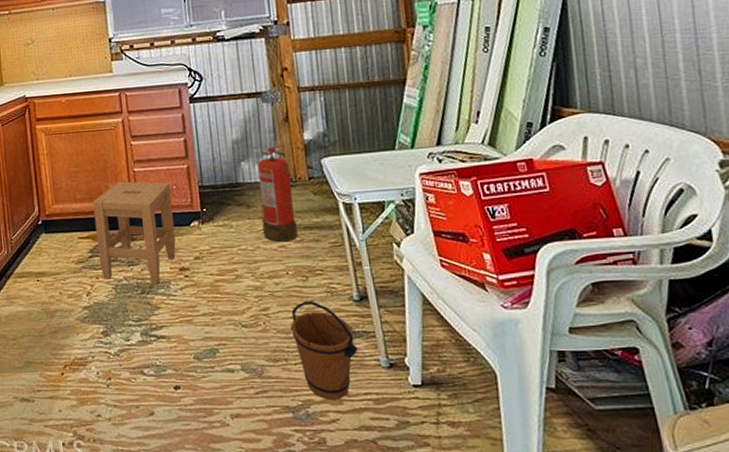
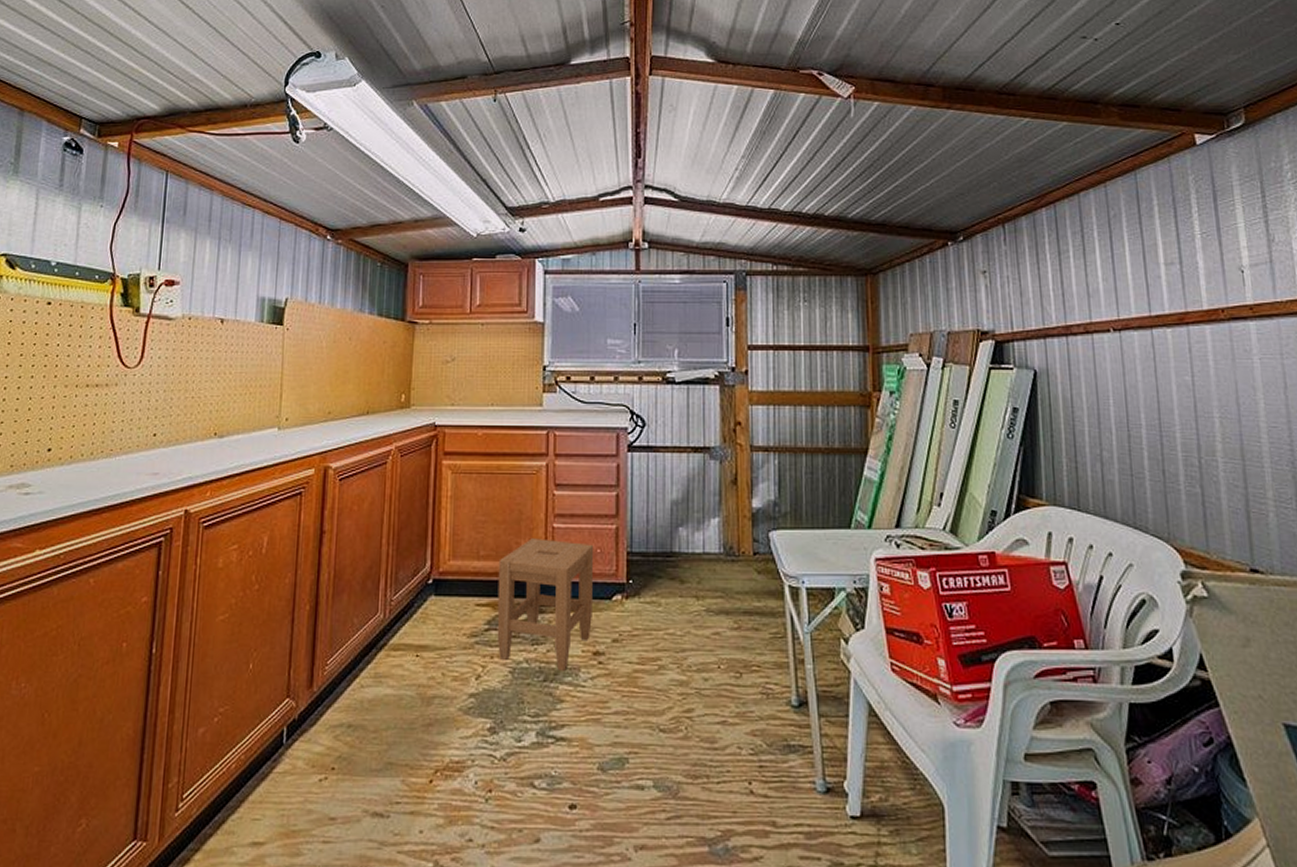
fire extinguisher: present [257,144,298,242] -> none [696,511,735,628]
bucket: present [290,301,358,400] -> none [716,704,792,831]

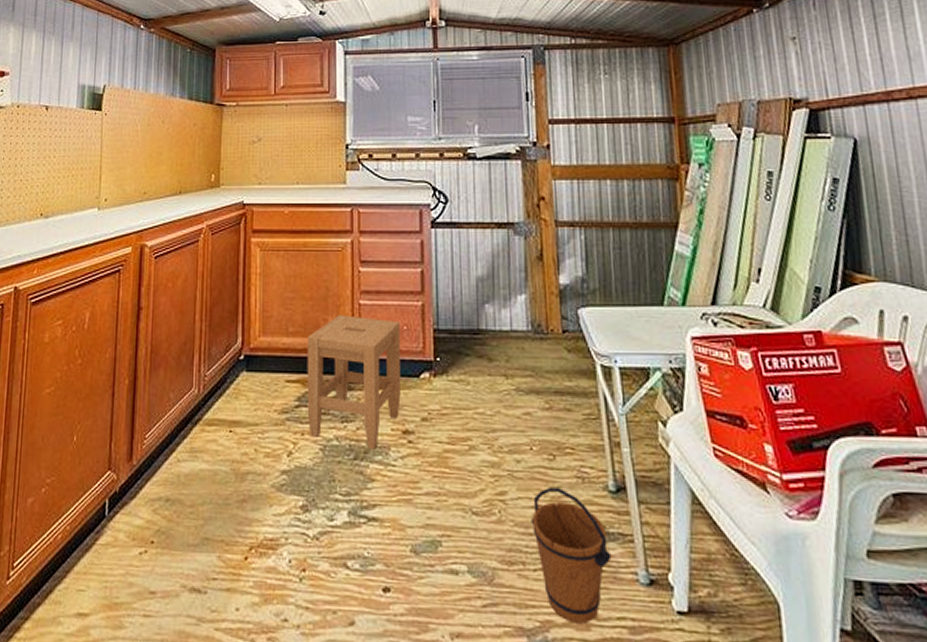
bucket: none [716,704,792,831] -> present [531,487,612,624]

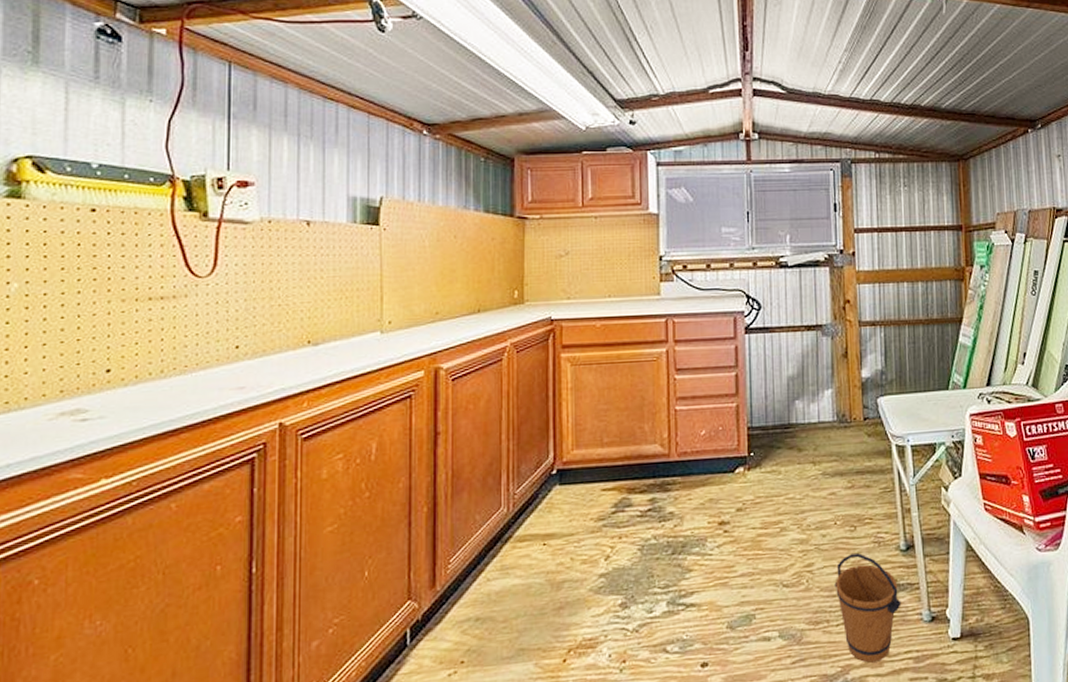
stool: present [307,315,401,449] -> none [623,421,717,543]

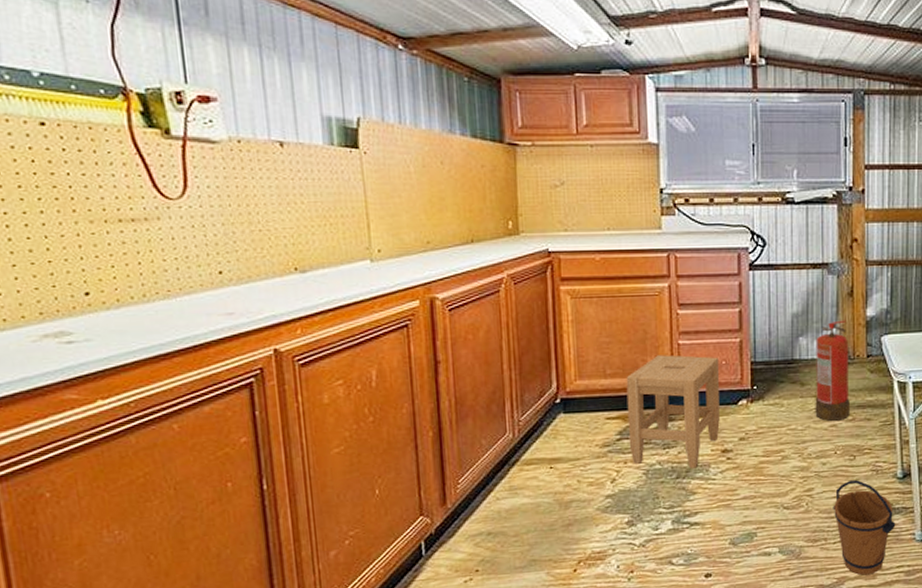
stool: none [623,421,717,543] -> present [626,355,720,469]
fire extinguisher: none [812,382,849,489] -> present [815,320,850,421]

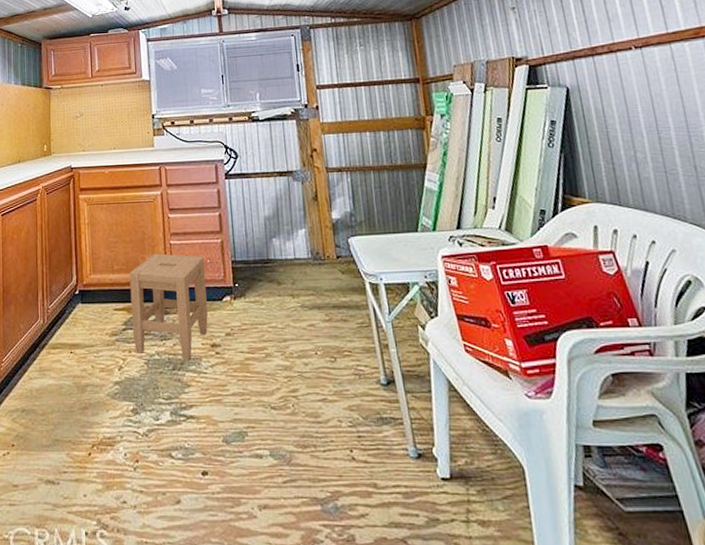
fire extinguisher: present [815,320,850,421] -> none [287,222,326,320]
bucket: present [833,480,896,576] -> none [319,384,386,492]

